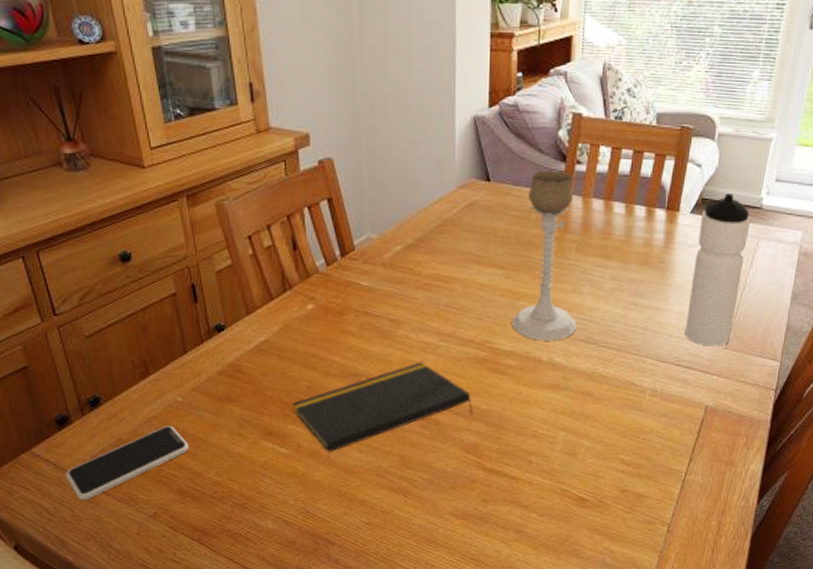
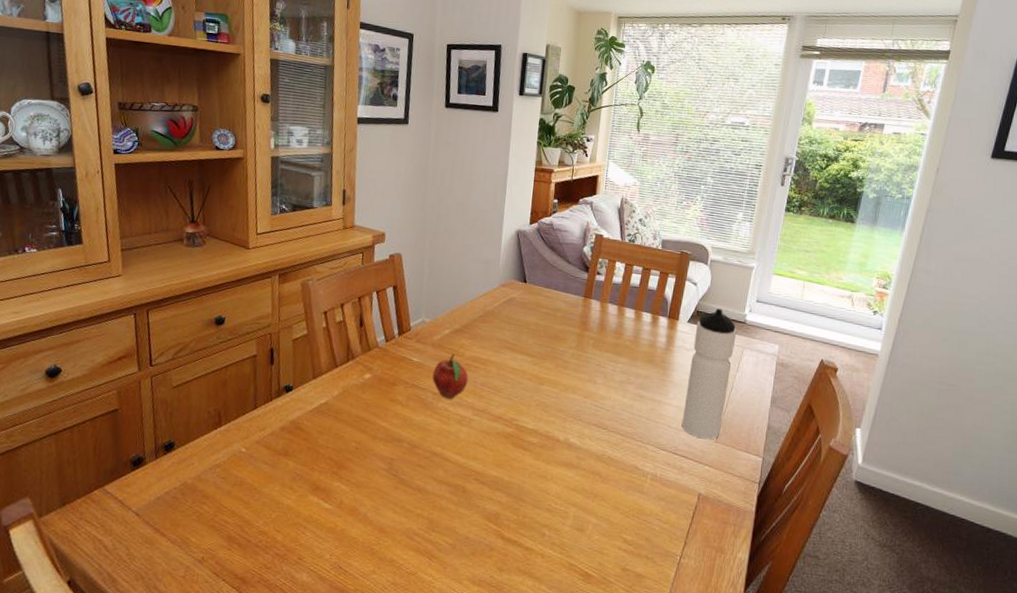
smartphone: present [66,425,189,500] -> none [129,473,244,540]
notepad: present [293,362,473,453] -> none [340,432,497,512]
fruit: none [387,273,430,326] -> present [432,353,469,400]
candle holder: present [512,170,577,341] -> none [535,277,593,423]

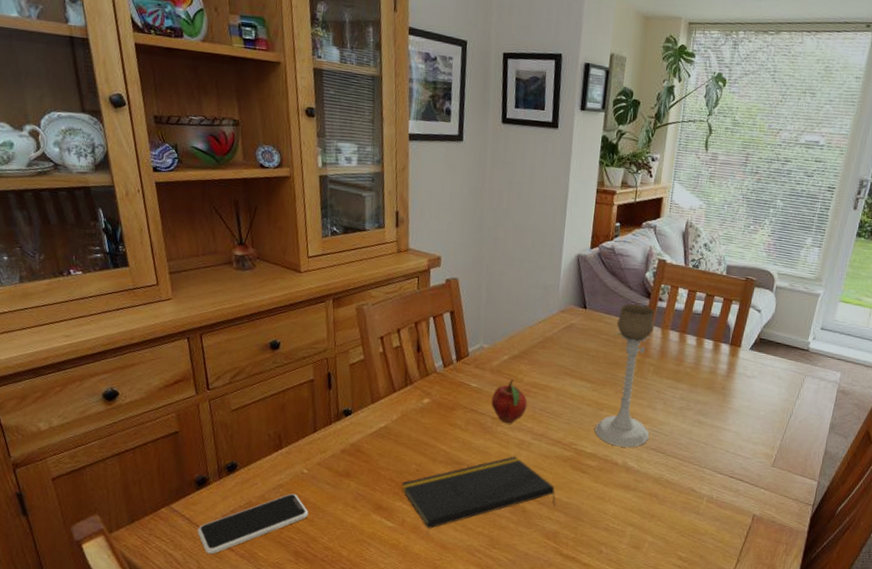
smartphone: none [129,473,244,540] -> present [198,493,308,554]
notepad: none [340,432,497,512] -> present [401,456,556,530]
candle holder: none [535,277,593,423] -> present [594,304,655,448]
water bottle: present [681,308,737,440] -> none [739,336,799,464]

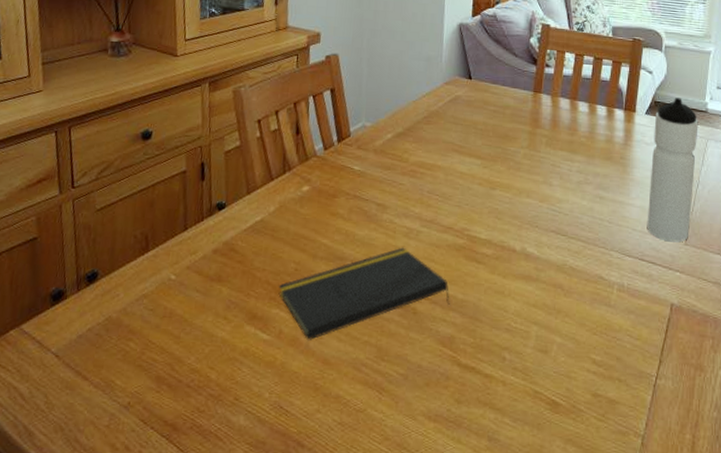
smartphone: present [198,493,308,554] -> none [48,304,174,385]
fruit: present [491,379,528,424] -> none [375,159,415,210]
candle holder: present [594,304,655,448] -> none [488,71,547,231]
water bottle: none [739,336,799,464] -> present [647,97,698,243]

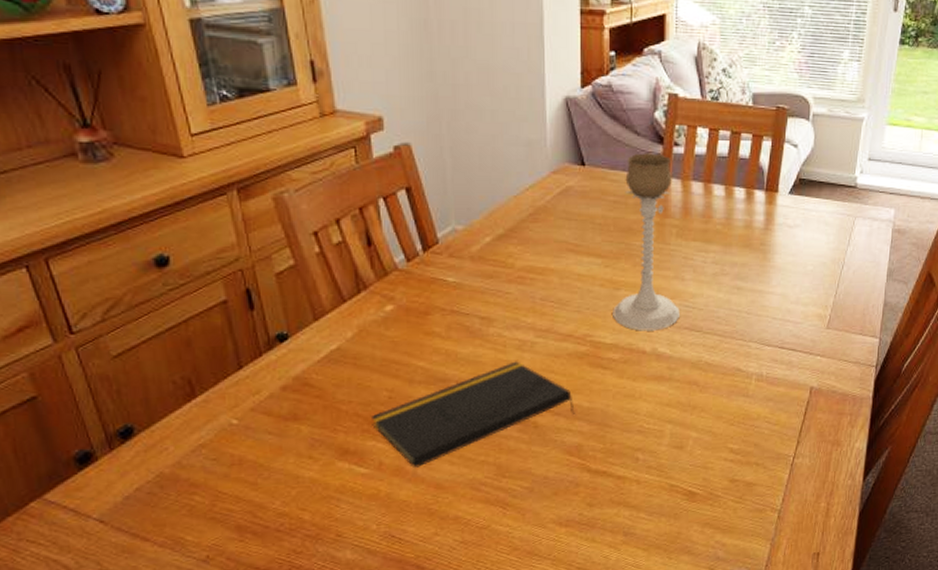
candle holder: none [488,71,547,231] -> present [613,153,680,331]
water bottle: present [647,97,698,243] -> none [787,173,847,327]

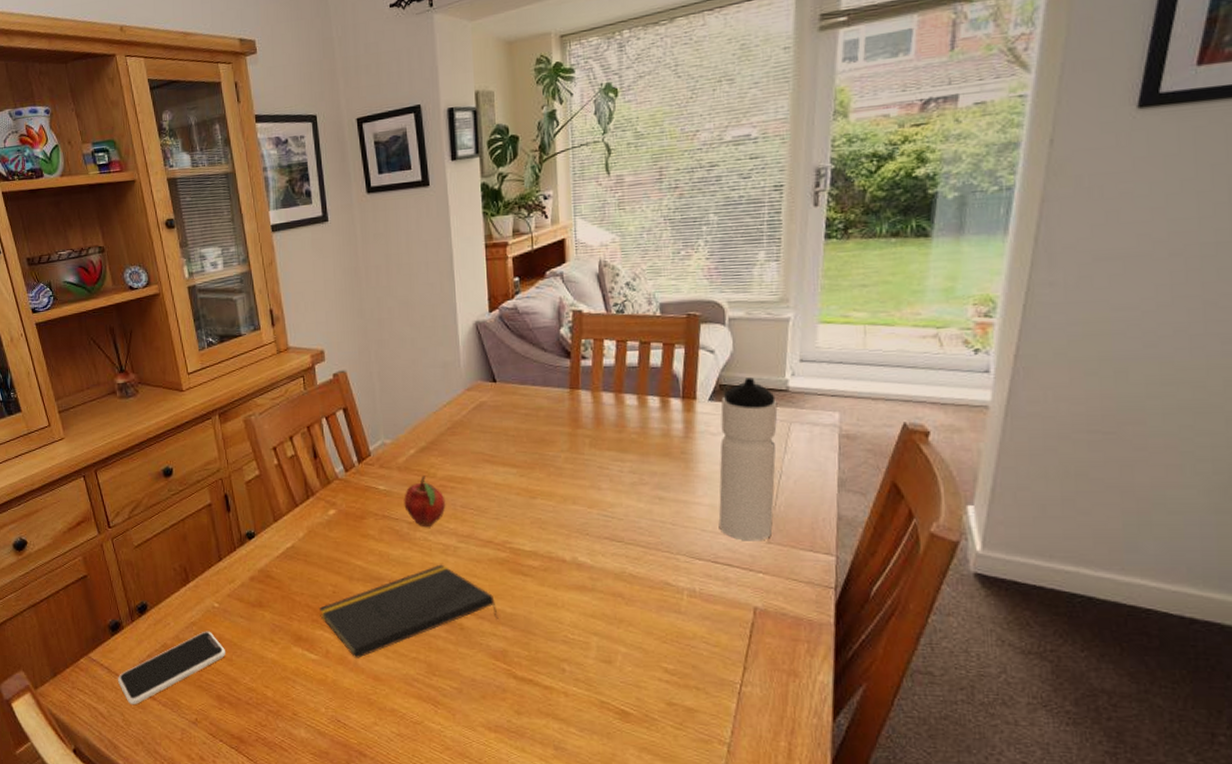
smartphone: none [91,453,248,550] -> present [118,631,225,704]
fruit: none [476,266,524,323] -> present [404,475,446,528]
candle holder: present [613,153,680,331] -> none [530,367,599,540]
water bottle: none [787,173,847,327] -> present [718,377,778,541]

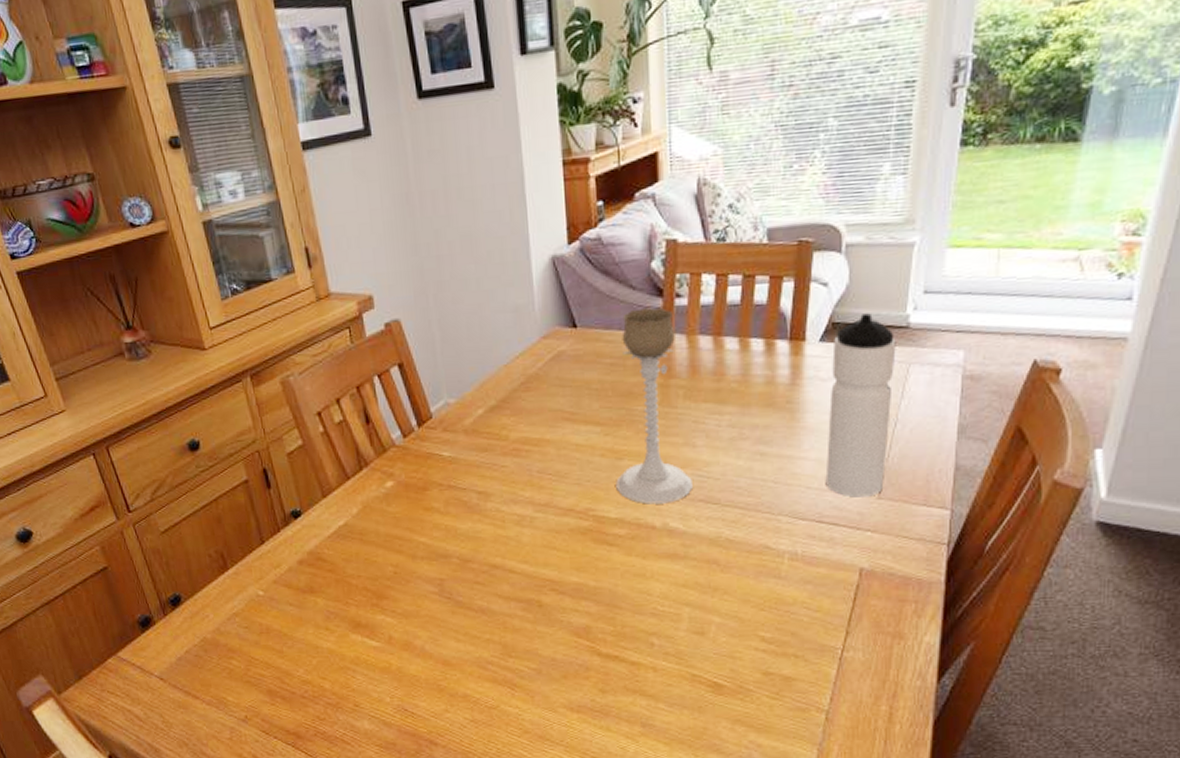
smartphone: present [118,631,225,704] -> none [153,621,275,704]
notepad: present [319,564,499,660] -> none [379,537,581,644]
fruit: present [404,475,446,528] -> none [472,438,520,497]
candle holder: none [530,367,599,540] -> present [616,307,693,504]

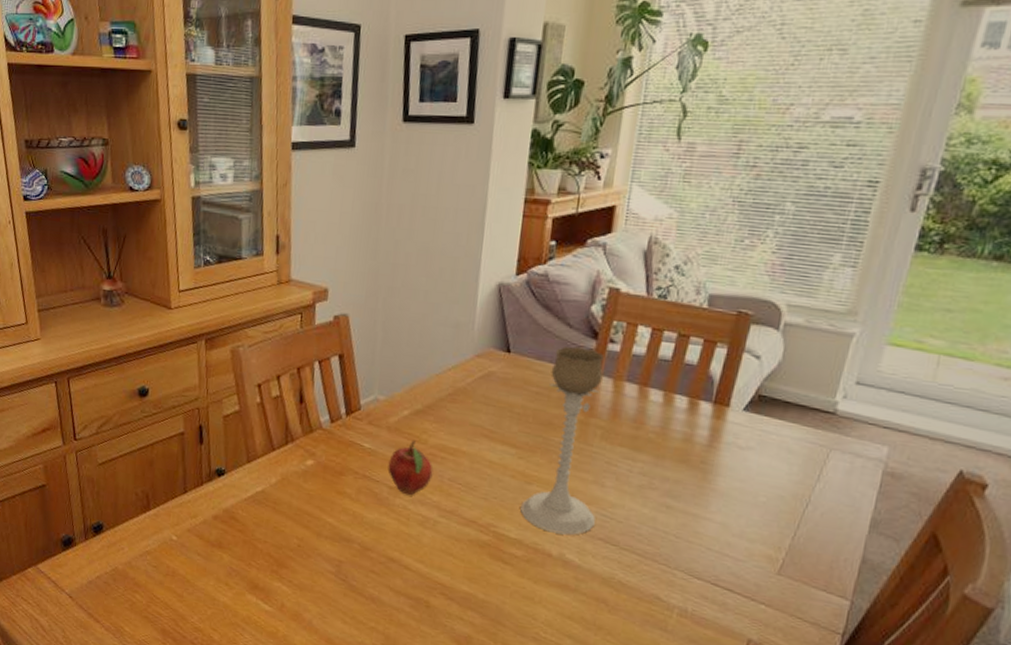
fruit: none [472,438,520,497] -> present [388,440,434,496]
water bottle: present [825,313,896,498] -> none [726,392,821,571]

